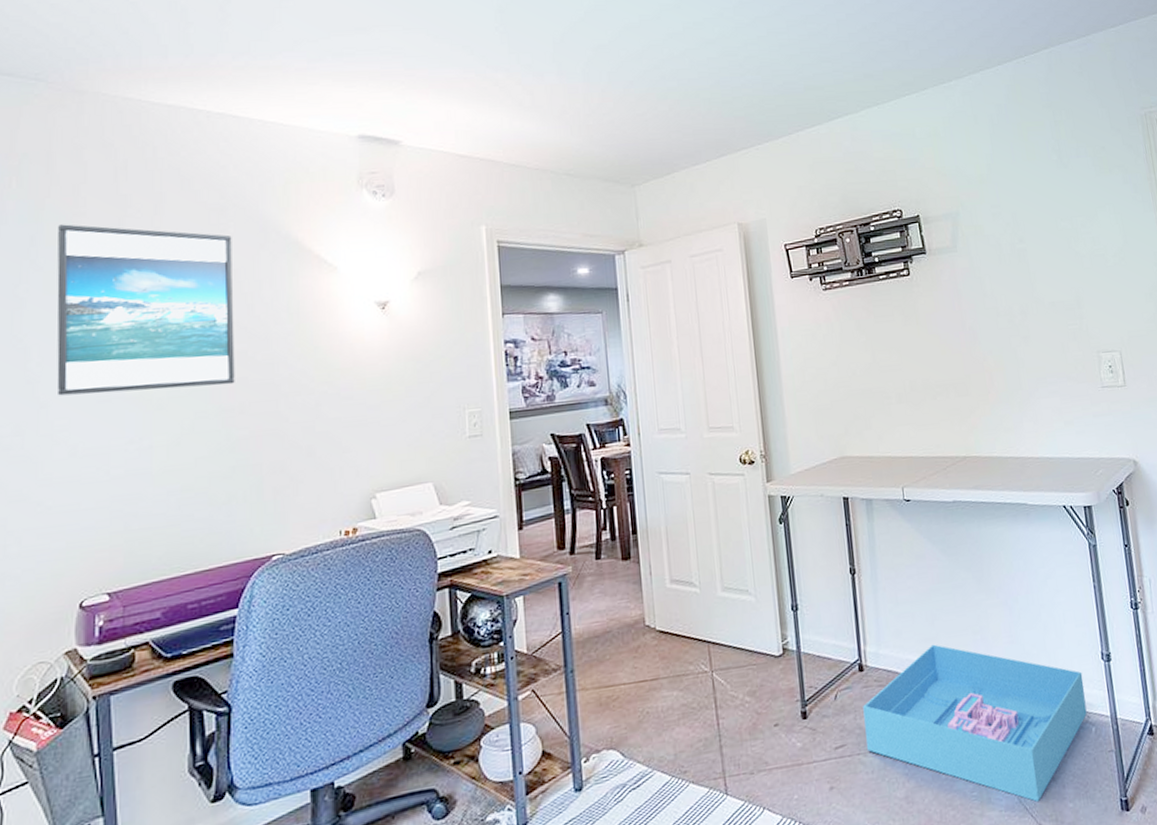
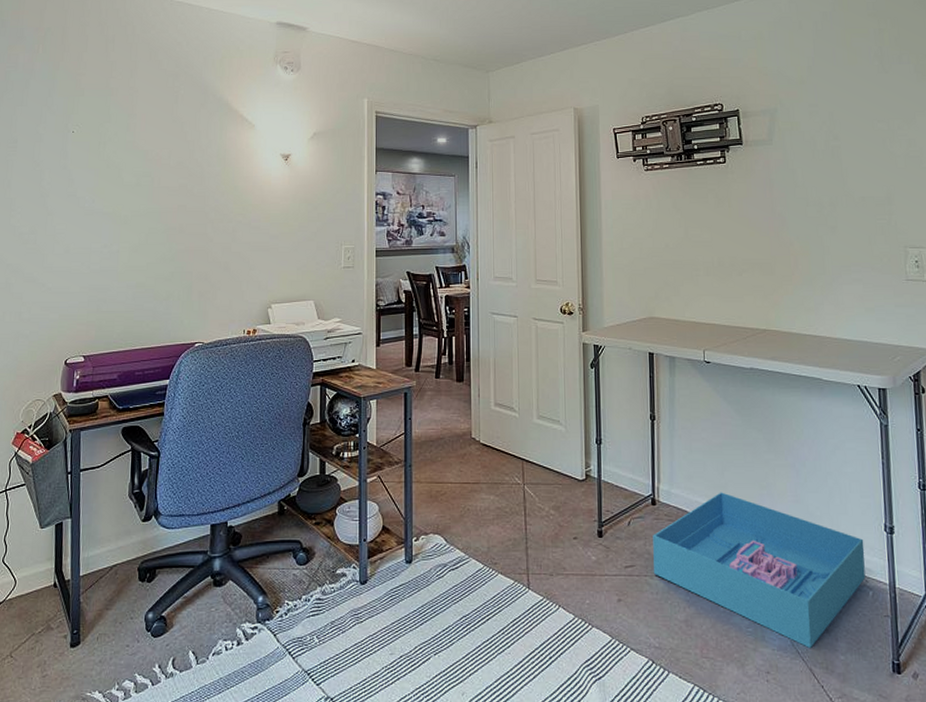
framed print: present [57,224,235,396] -> none [59,81,182,210]

